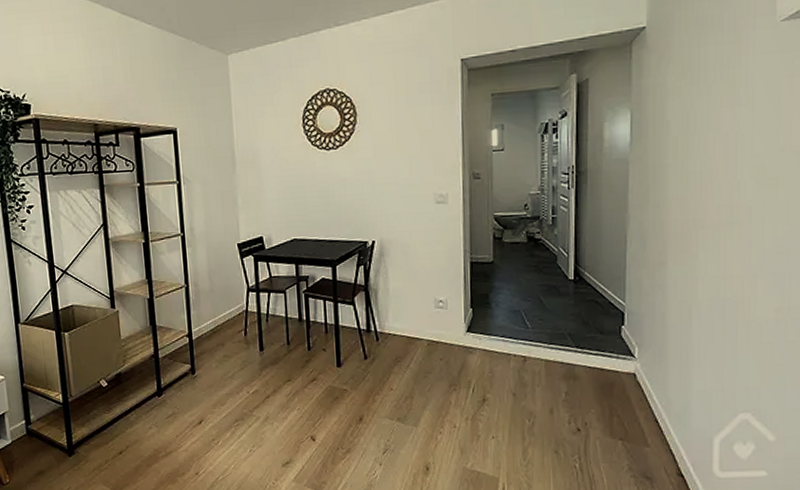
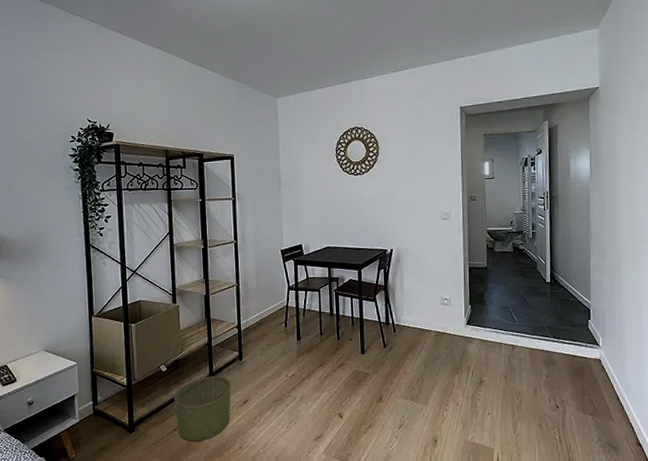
basket: none [117,390,184,466] -> present [174,374,232,442]

